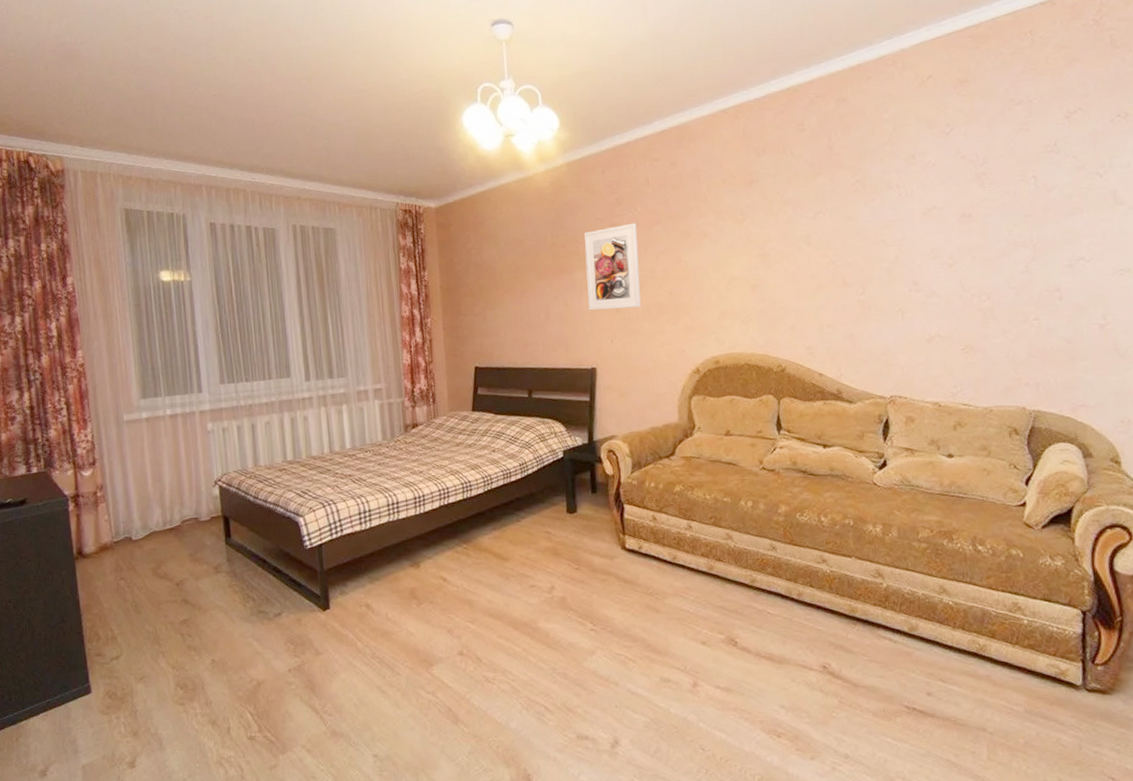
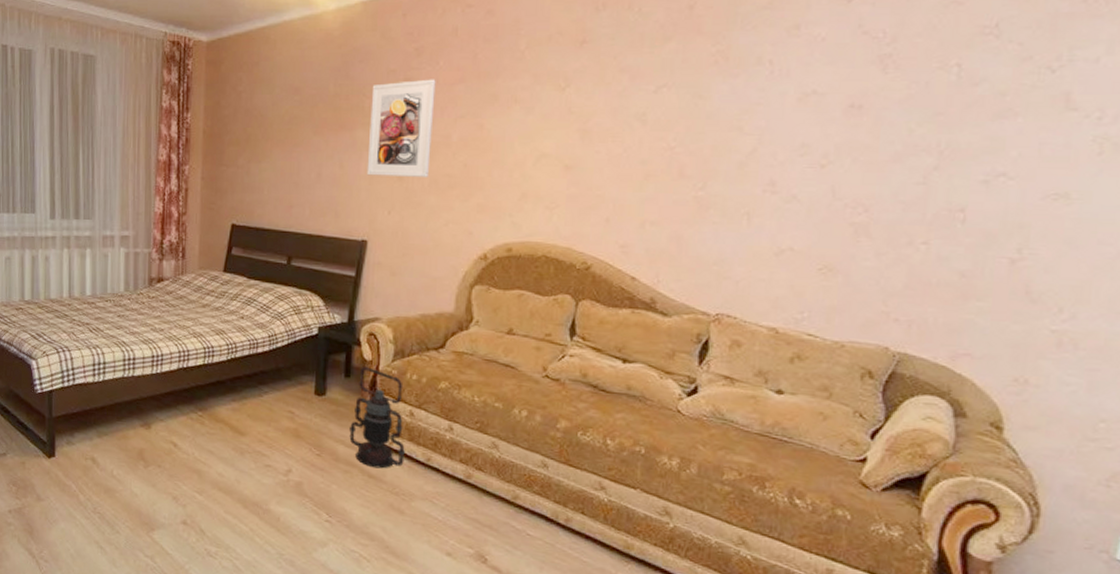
lantern: none [602,480,654,573] -> present [349,366,405,469]

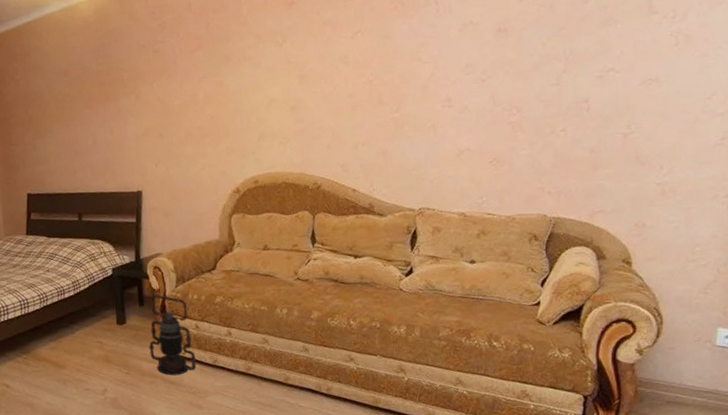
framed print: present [366,79,436,177] -> none [128,48,184,137]

